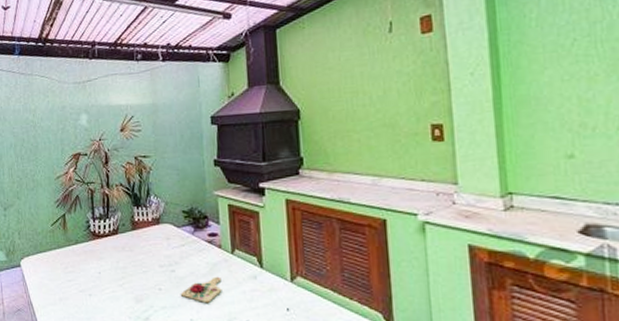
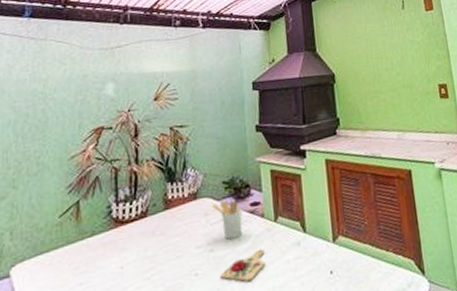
utensil holder: none [172,229,201,263] -> present [211,201,243,240]

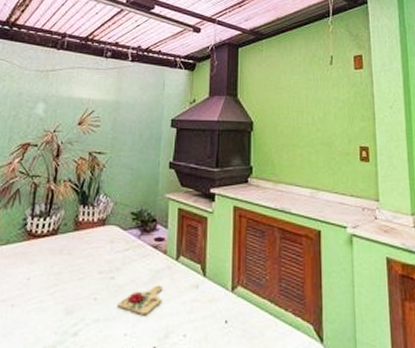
utensil holder: present [211,201,243,240] -> none [118,232,146,270]

